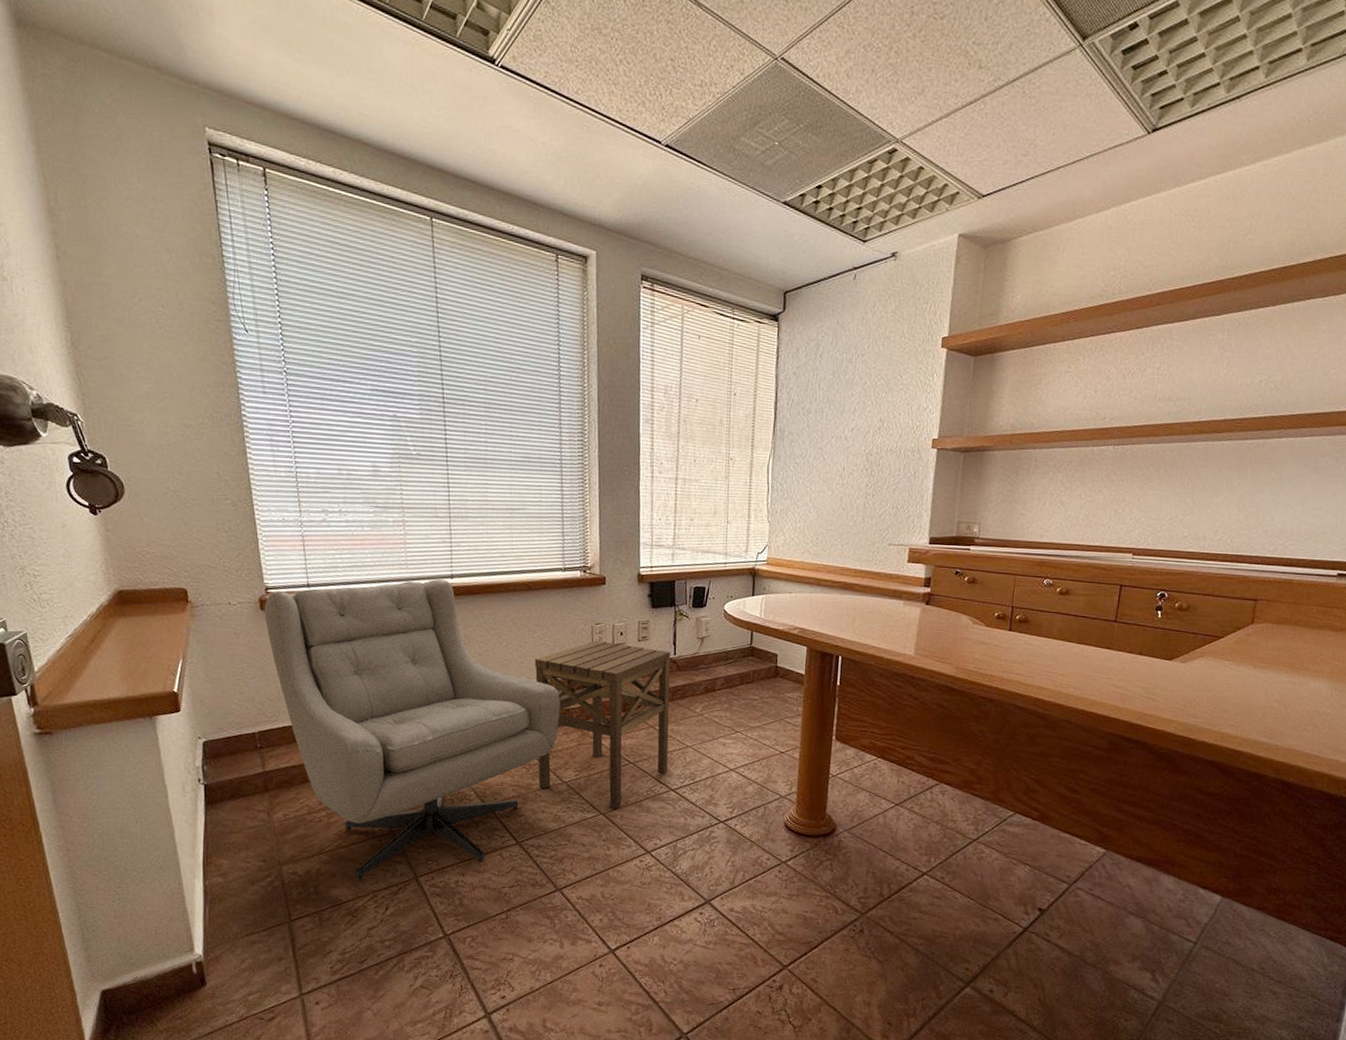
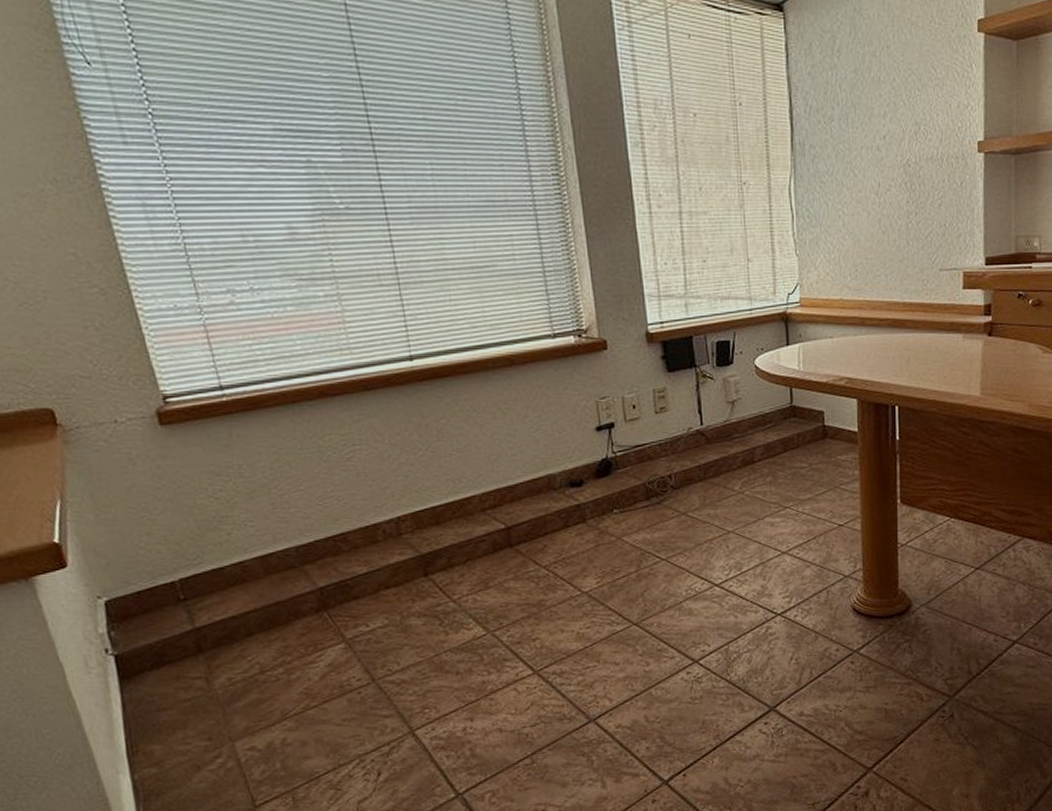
armchair: present [264,578,560,880] -> none [164,362,570,745]
side table: present [534,640,671,810] -> none [529,417,709,617]

